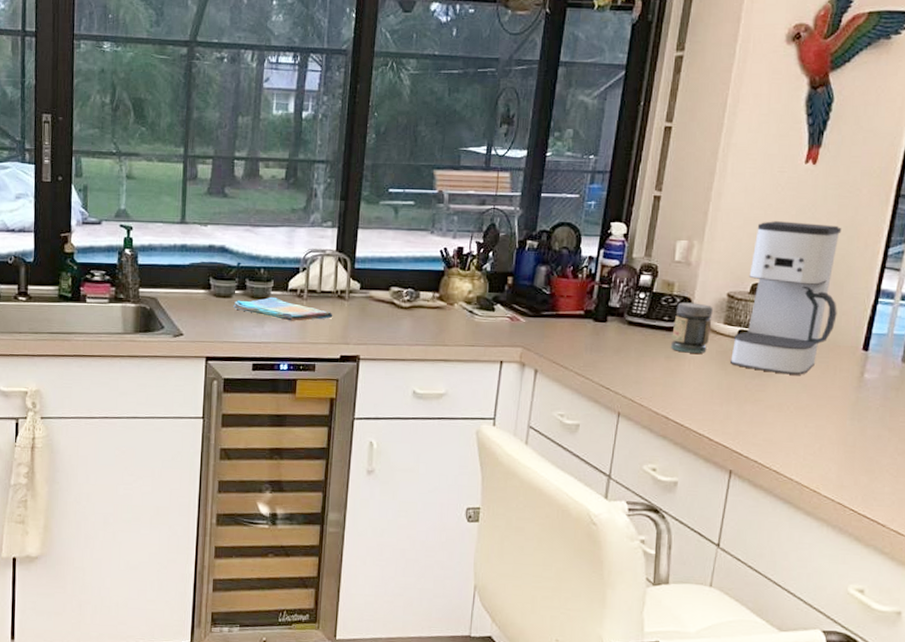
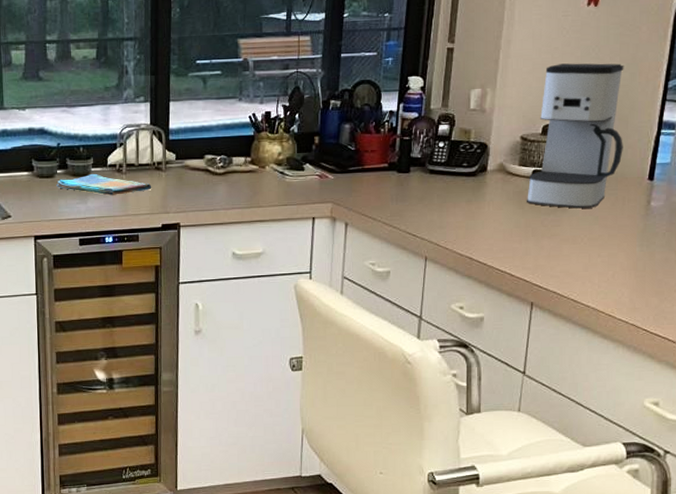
jar: present [671,302,713,354] -> none [471,147,508,196]

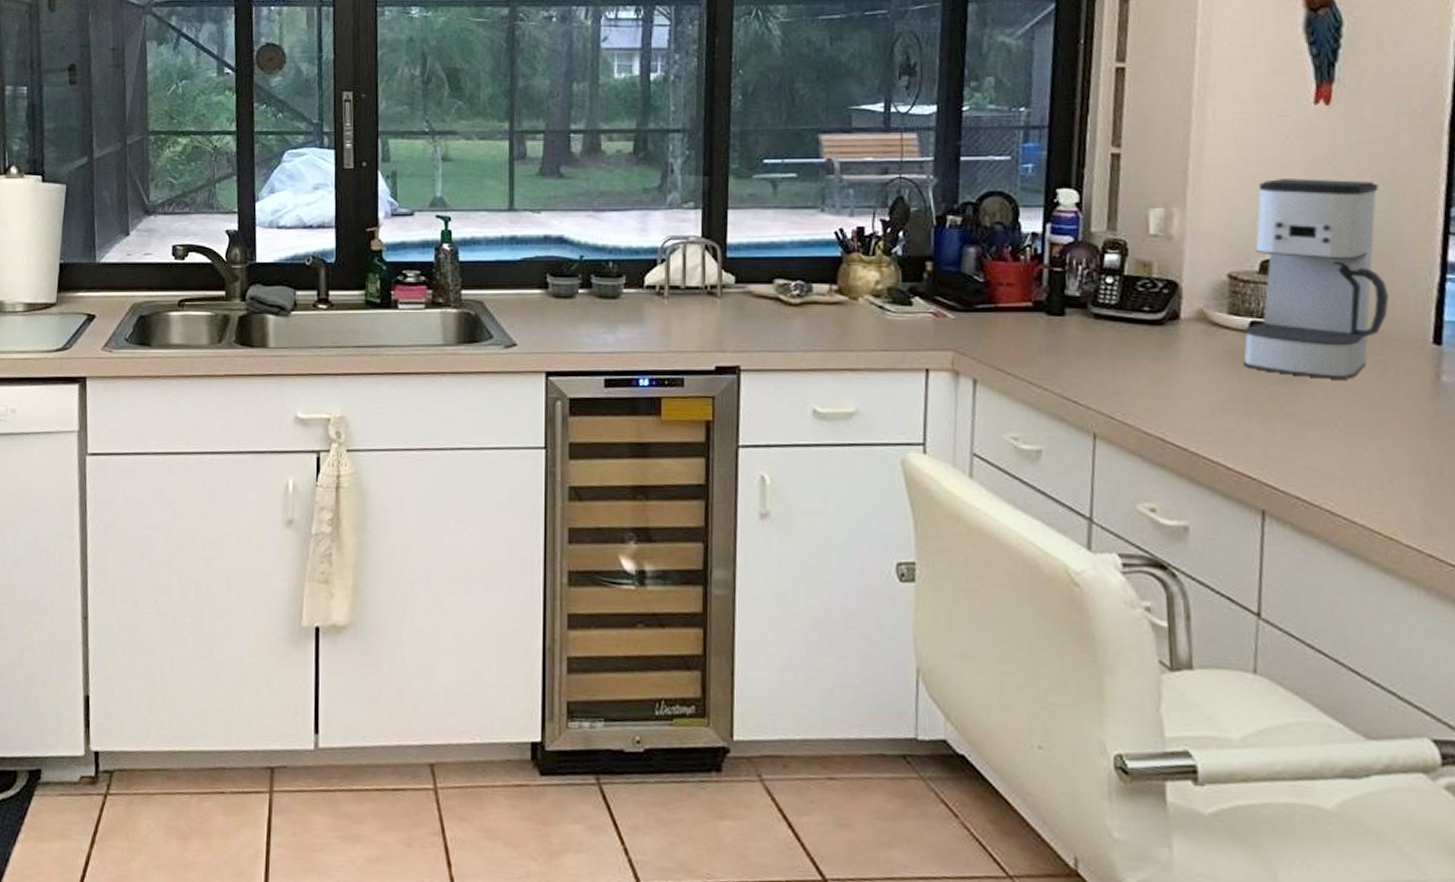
dish towel: present [56,174,152,196] -> none [577,297,703,326]

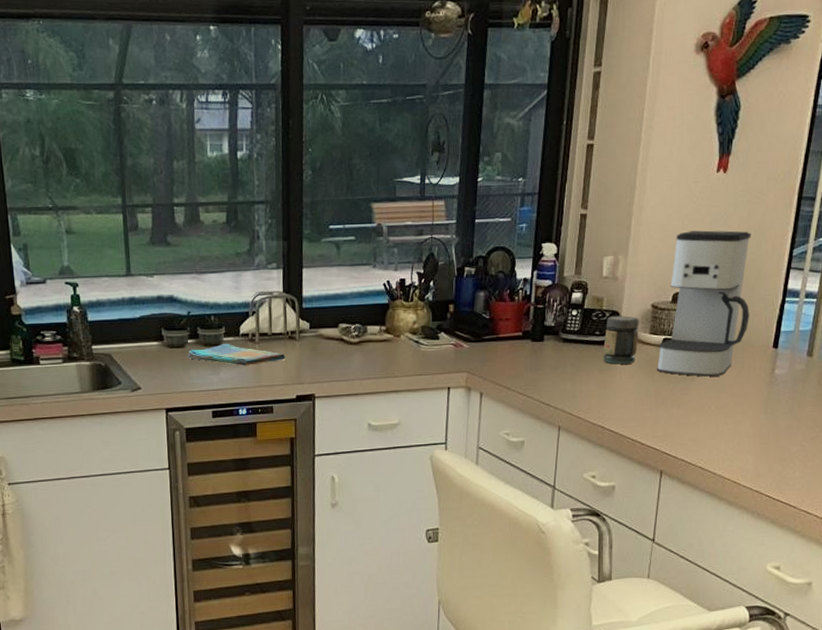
dish towel: none [577,297,703,326] -> present [187,344,286,367]
jar: none [1156,287,1211,354] -> present [603,315,639,364]

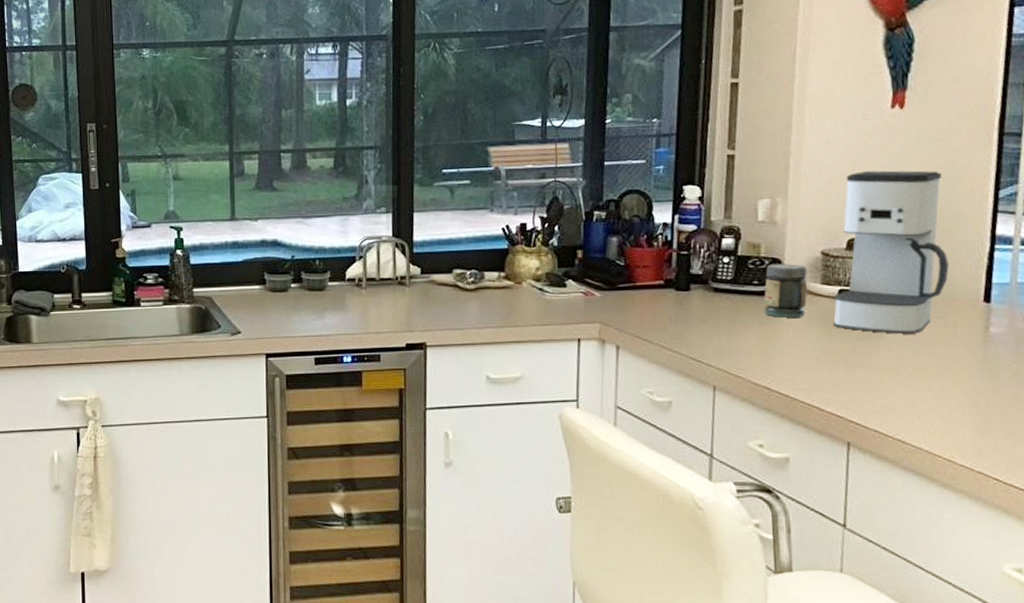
dish towel: present [187,344,286,367] -> none [290,289,395,313]

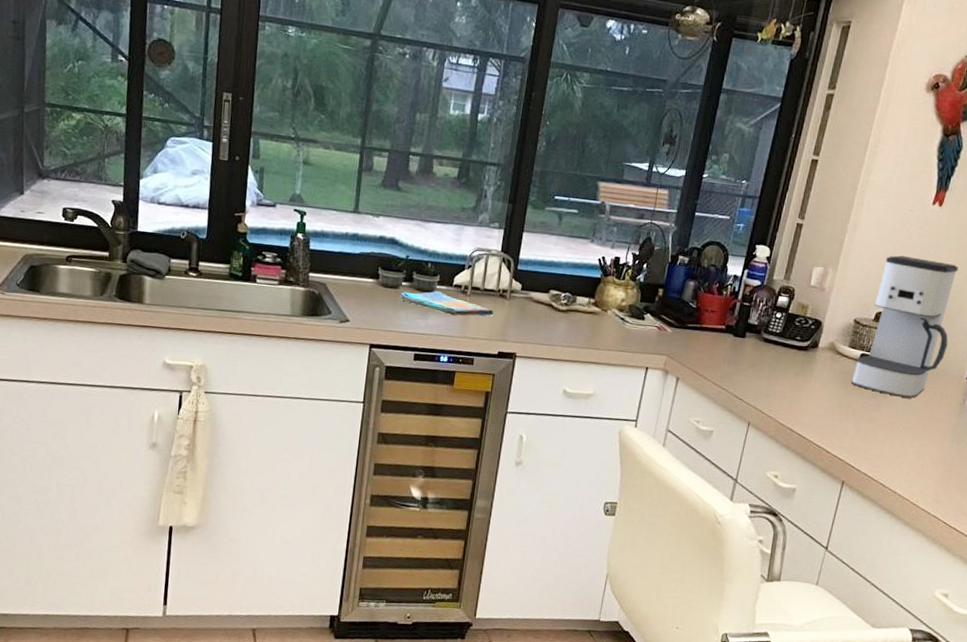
dish towel: none [290,289,395,313] -> present [399,291,494,317]
jar: present [764,263,808,318] -> none [800,324,840,373]

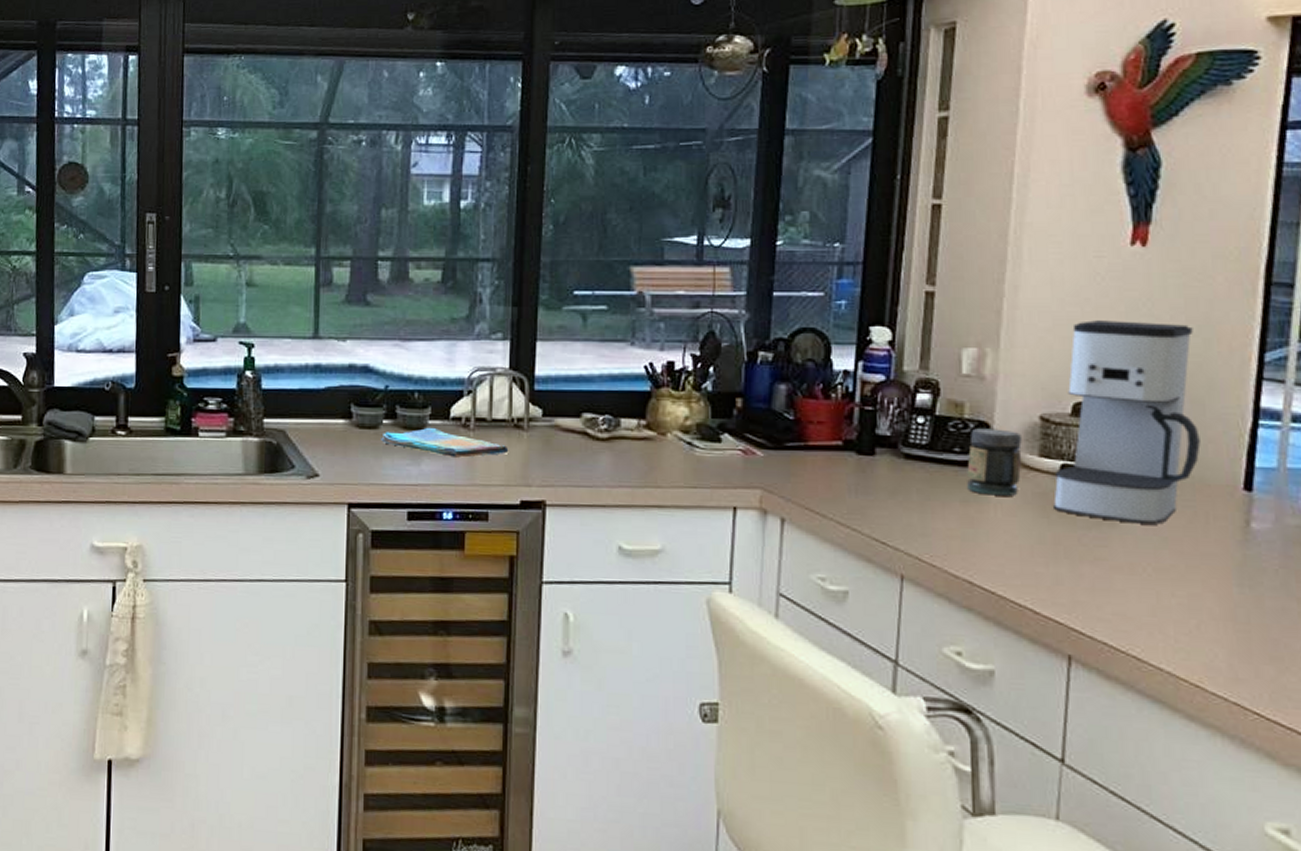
jar: none [800,324,840,373] -> present [967,428,1022,496]

